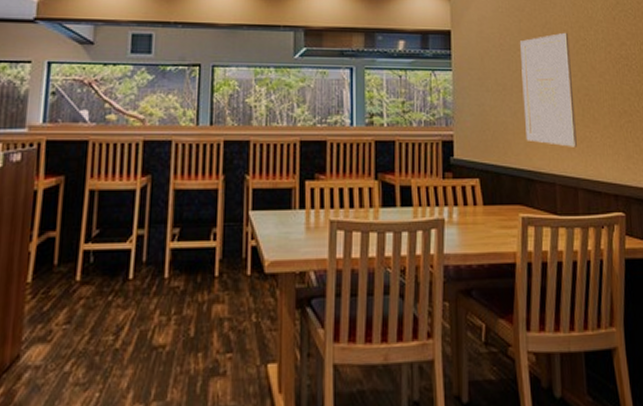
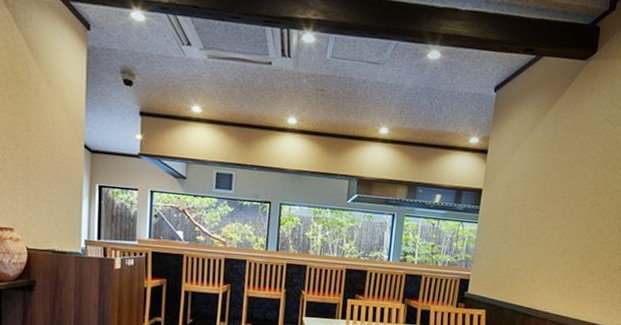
wall art: present [520,32,577,147] -> none [530,198,586,293]

